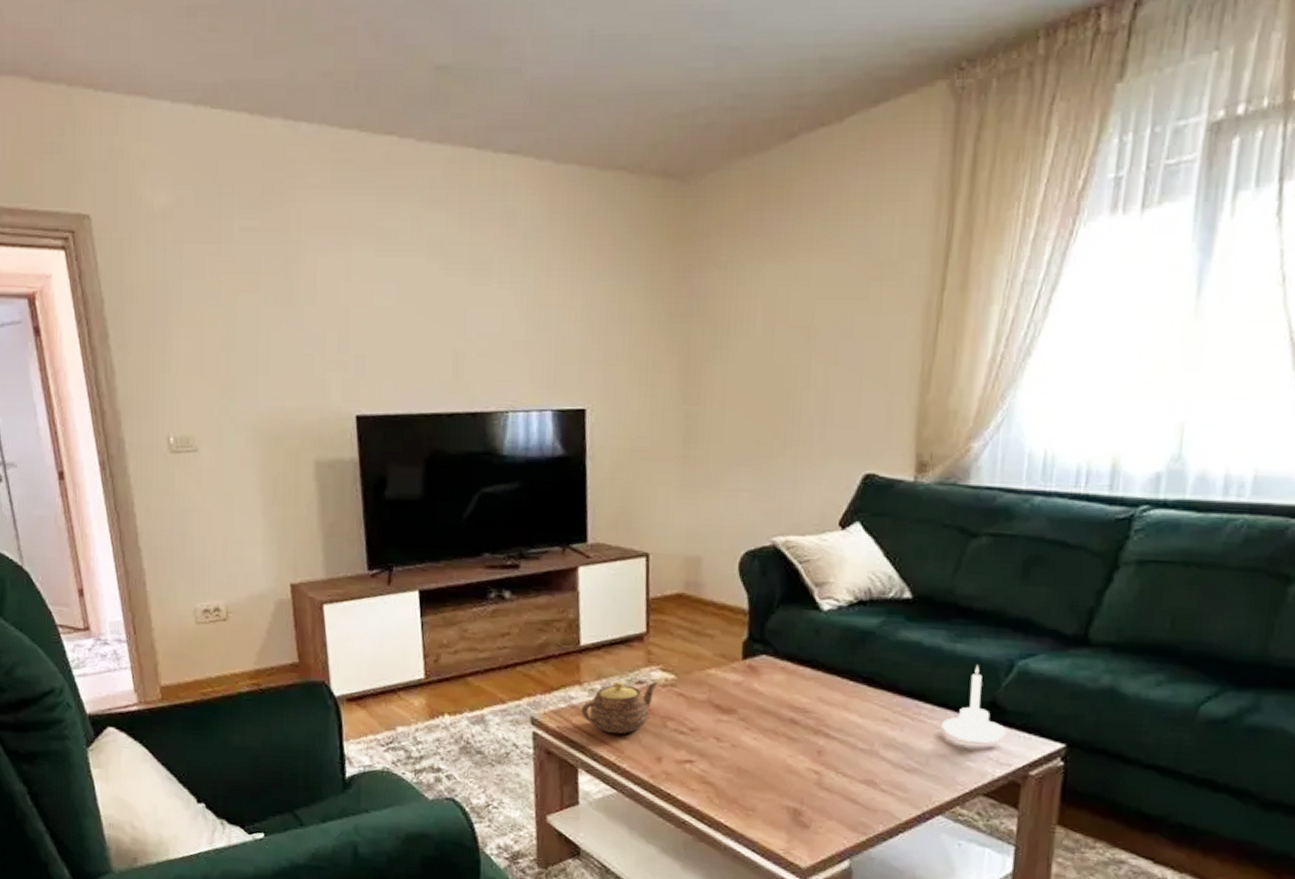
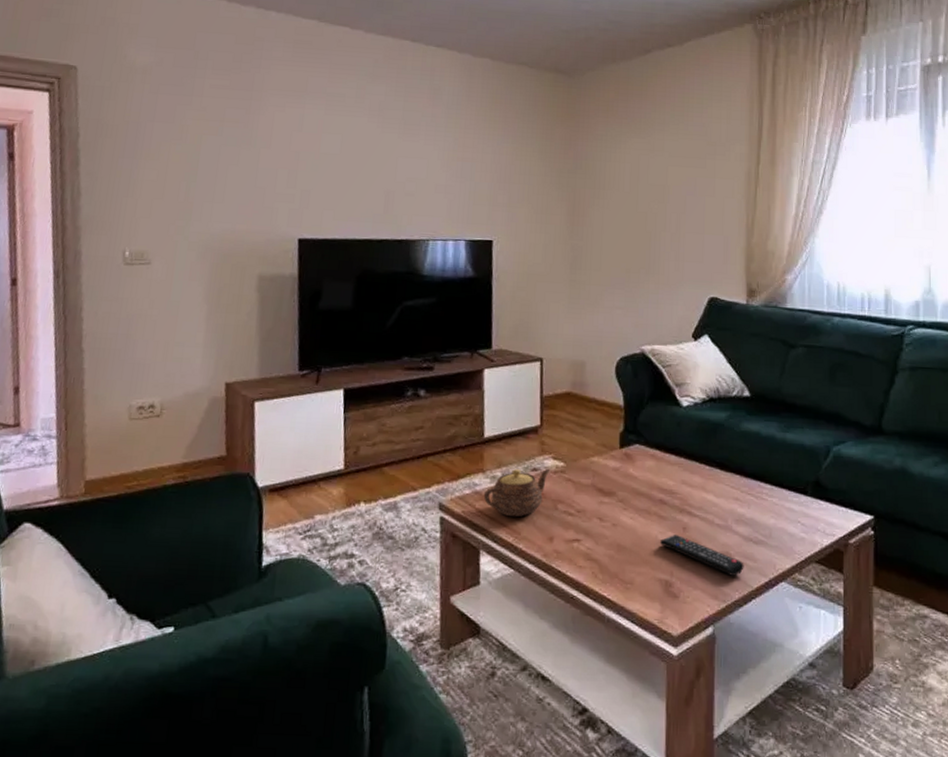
remote control: none [789,757,892,807] -> present [660,534,744,576]
candle holder: present [941,664,1006,743] -> none [779,450,828,517]

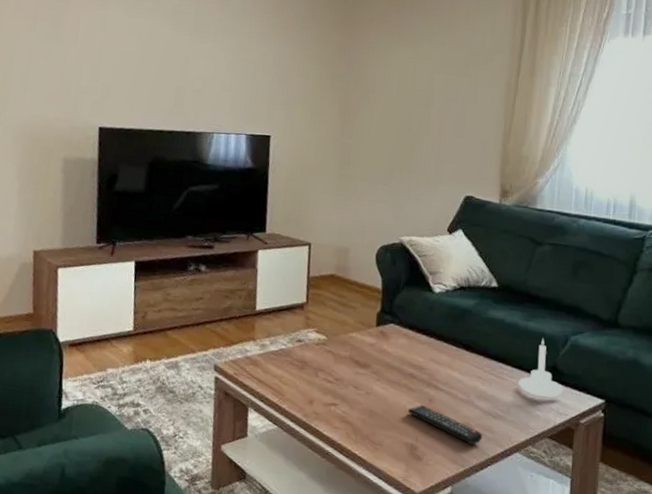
teapot: present [483,468,551,517] -> none [253,339,314,381]
candle holder: none [779,450,828,517] -> present [518,338,563,398]

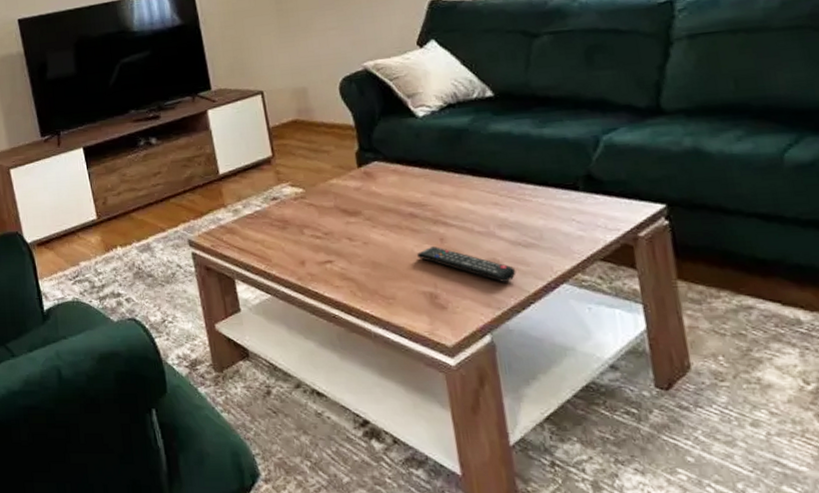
candle holder: present [518,338,563,398] -> none [546,144,607,214]

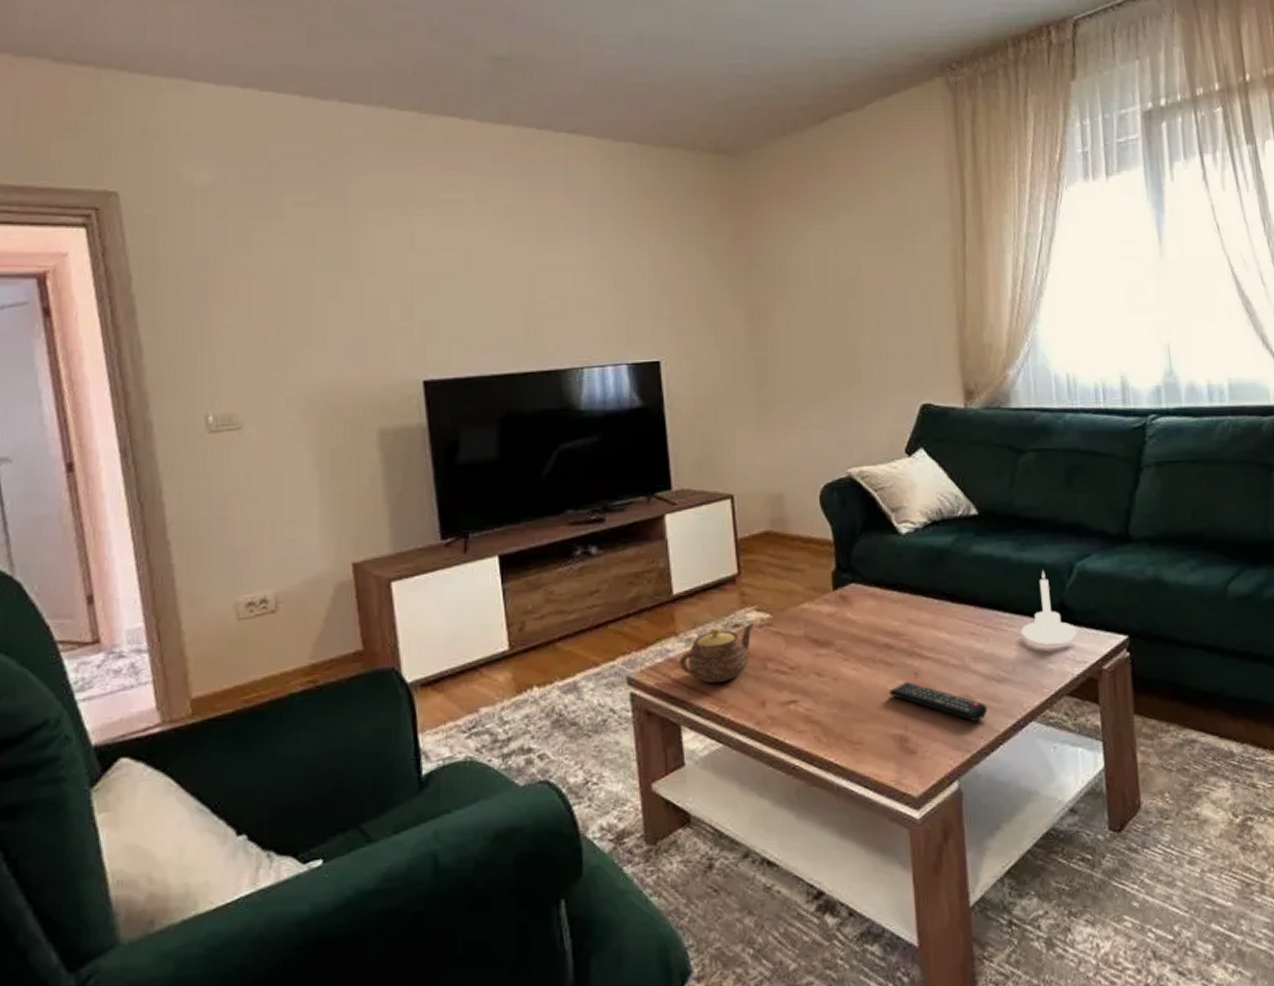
teapot: none [228,196,290,246] -> present [678,622,755,684]
candle holder: none [546,144,607,214] -> present [1021,570,1077,645]

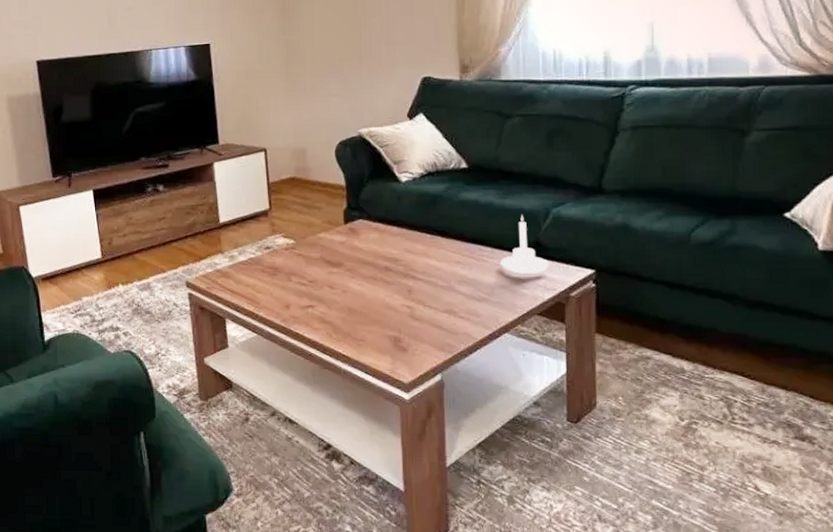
teapot: present [678,622,755,684] -> none [224,246,282,290]
remote control: present [890,681,988,722] -> none [388,296,468,330]

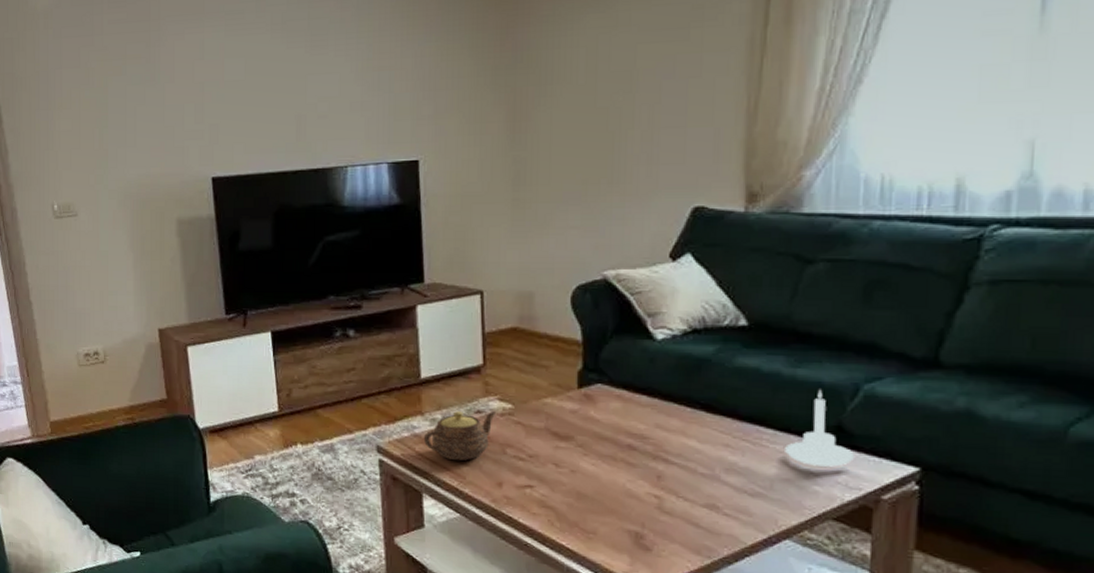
teapot: none [224,246,282,290] -> present [423,410,497,461]

